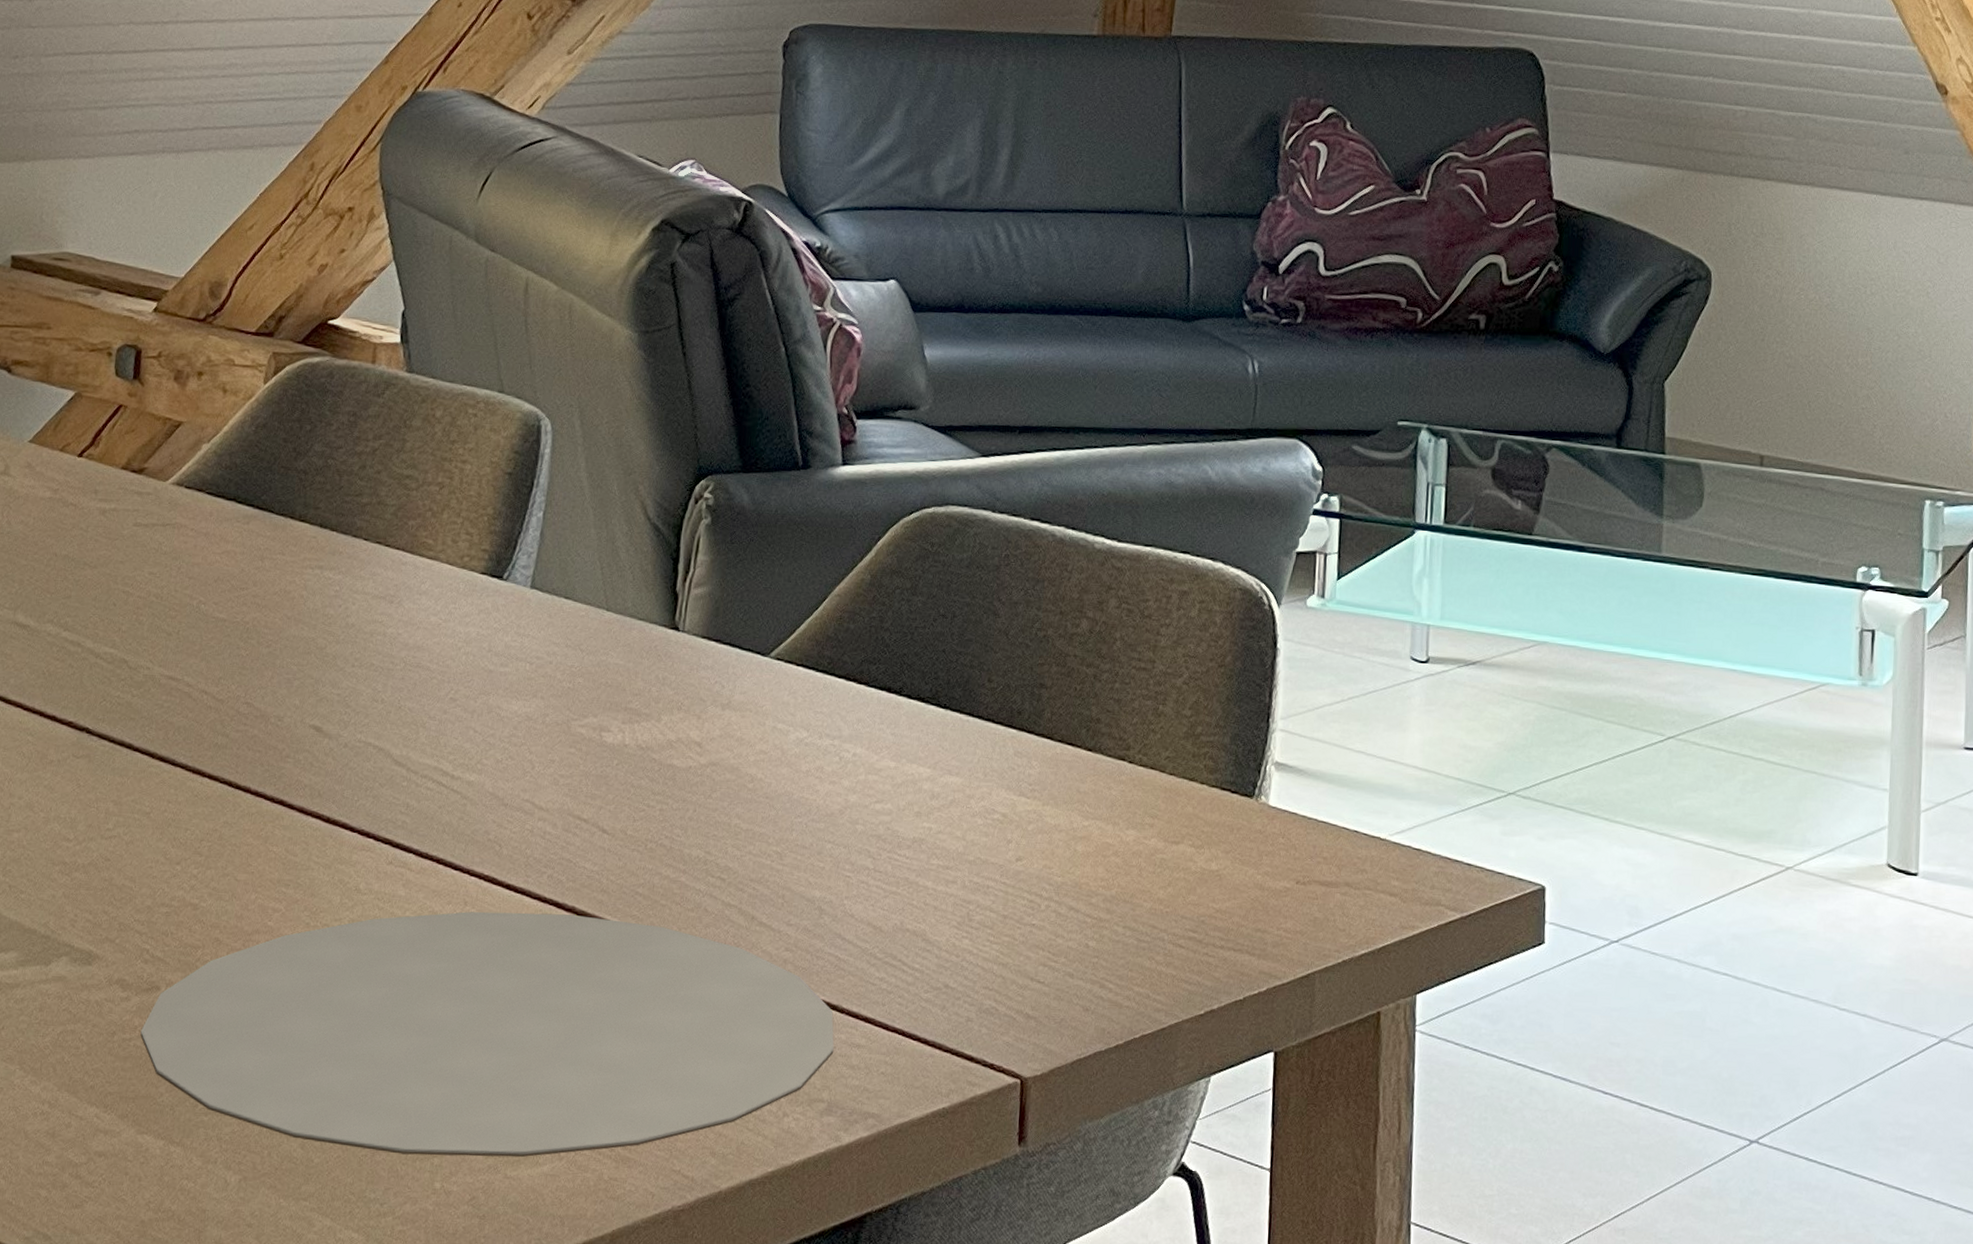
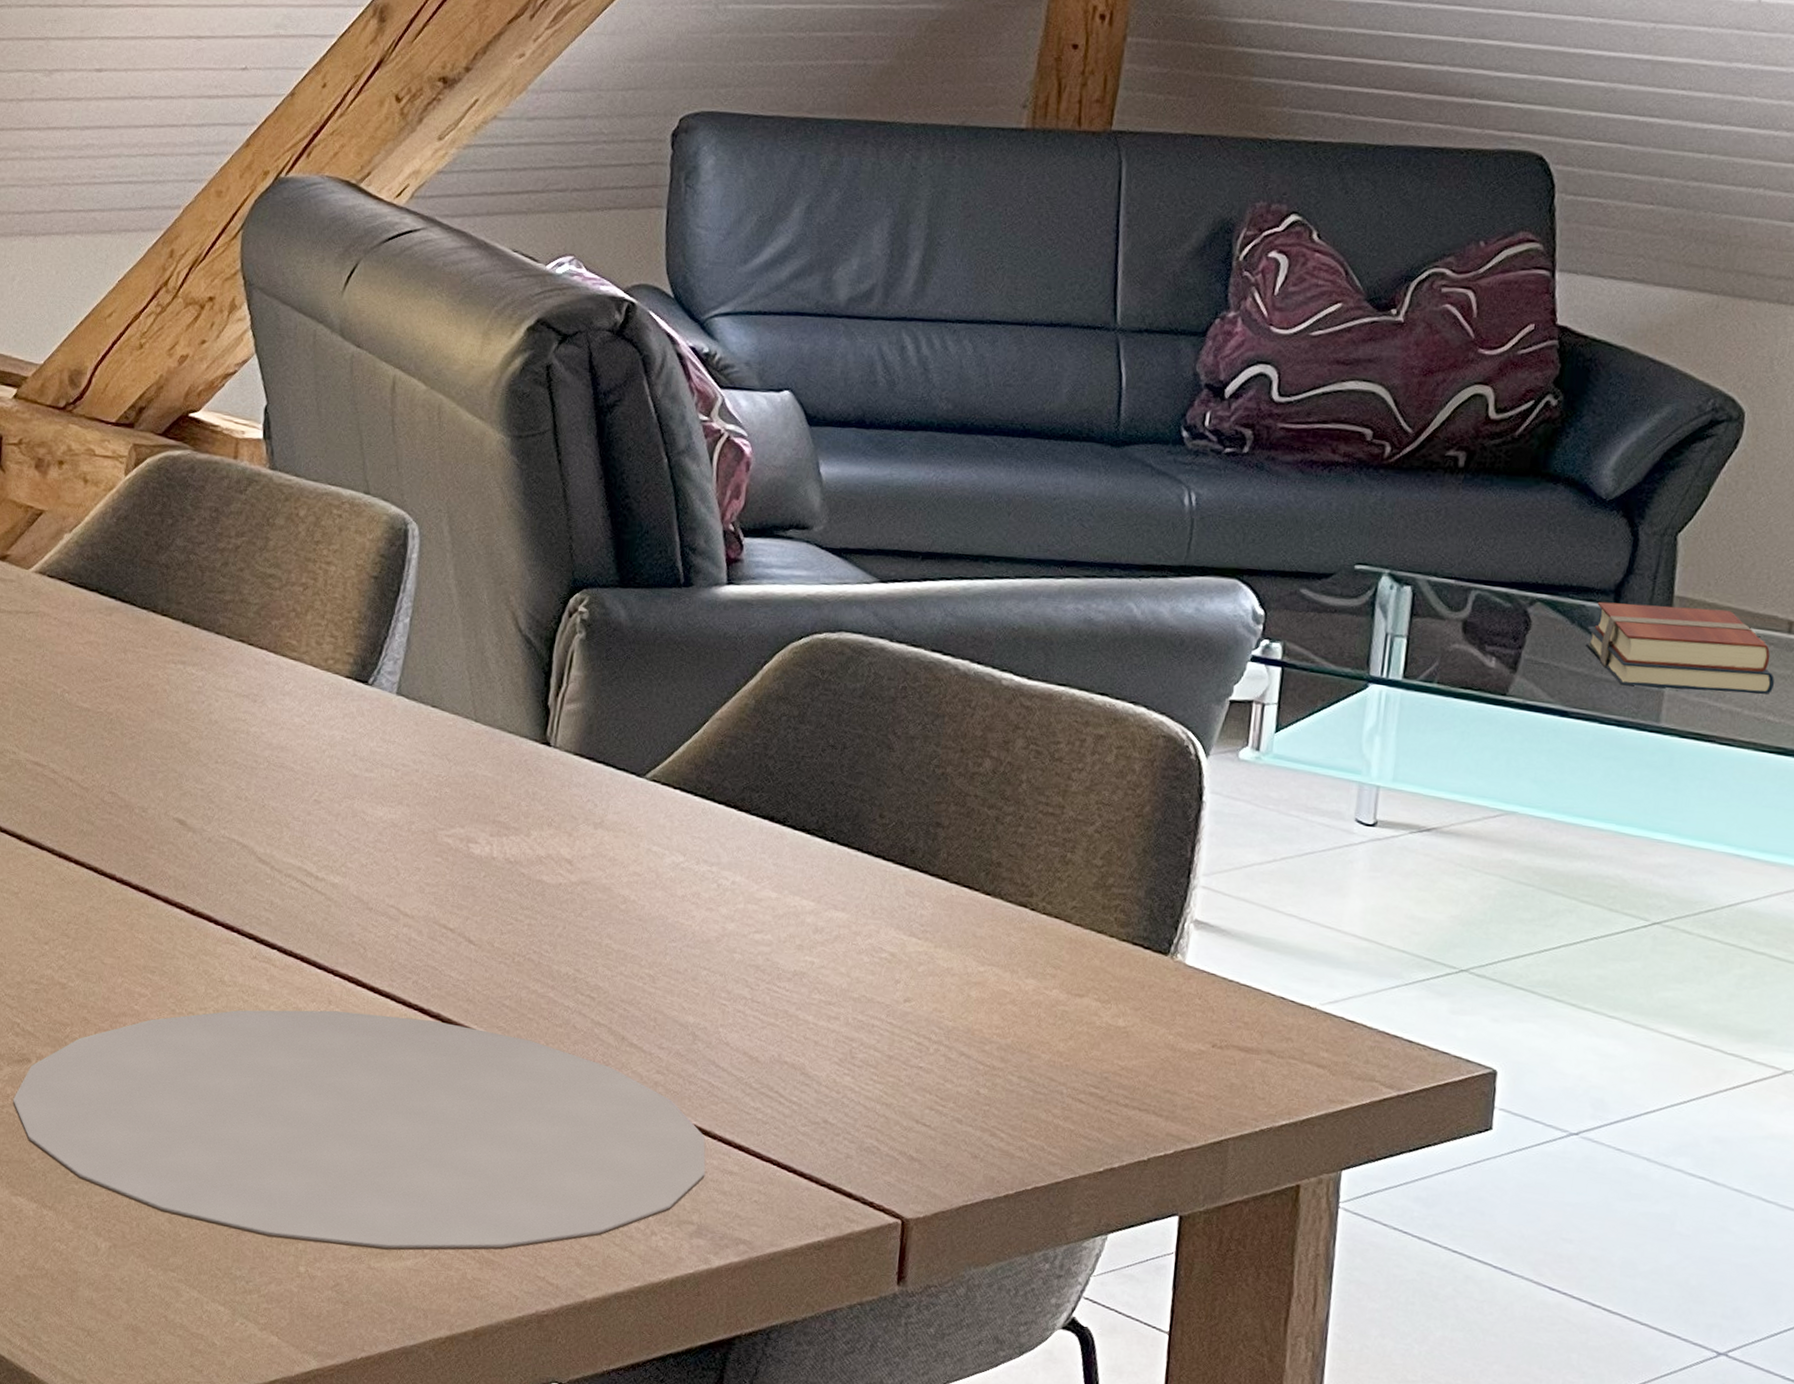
books: none [1596,445,1752,522] -> present [1586,601,1775,694]

